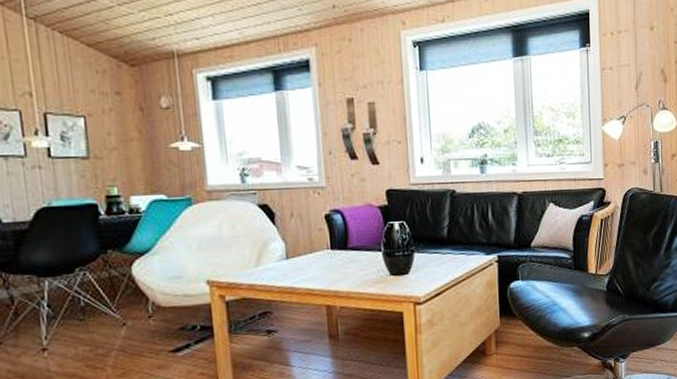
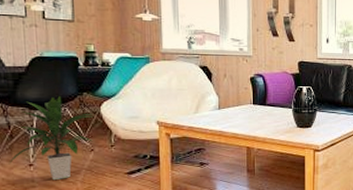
indoor plant: none [14,257,124,367] -> present [8,96,93,180]

